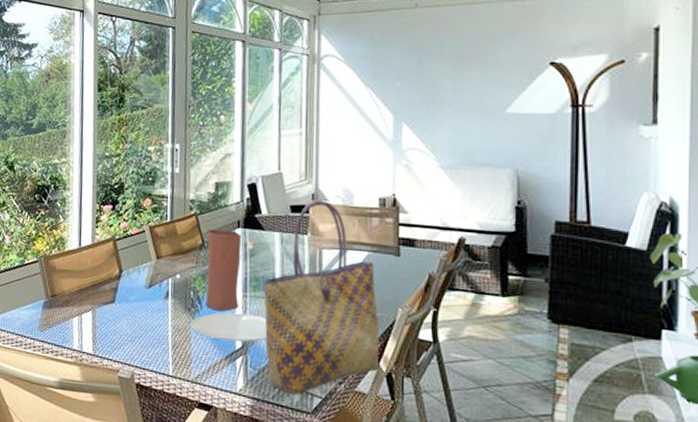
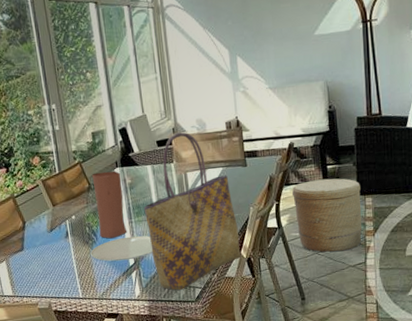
basket: none [456,290,553,394] -> present [291,178,363,253]

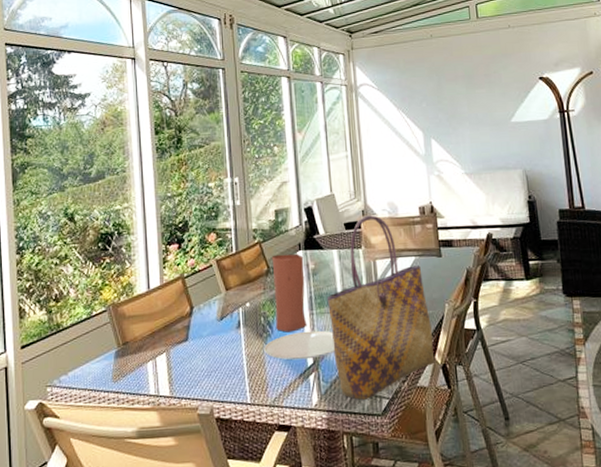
basket: present [291,178,363,253] -> none [491,275,571,363]

